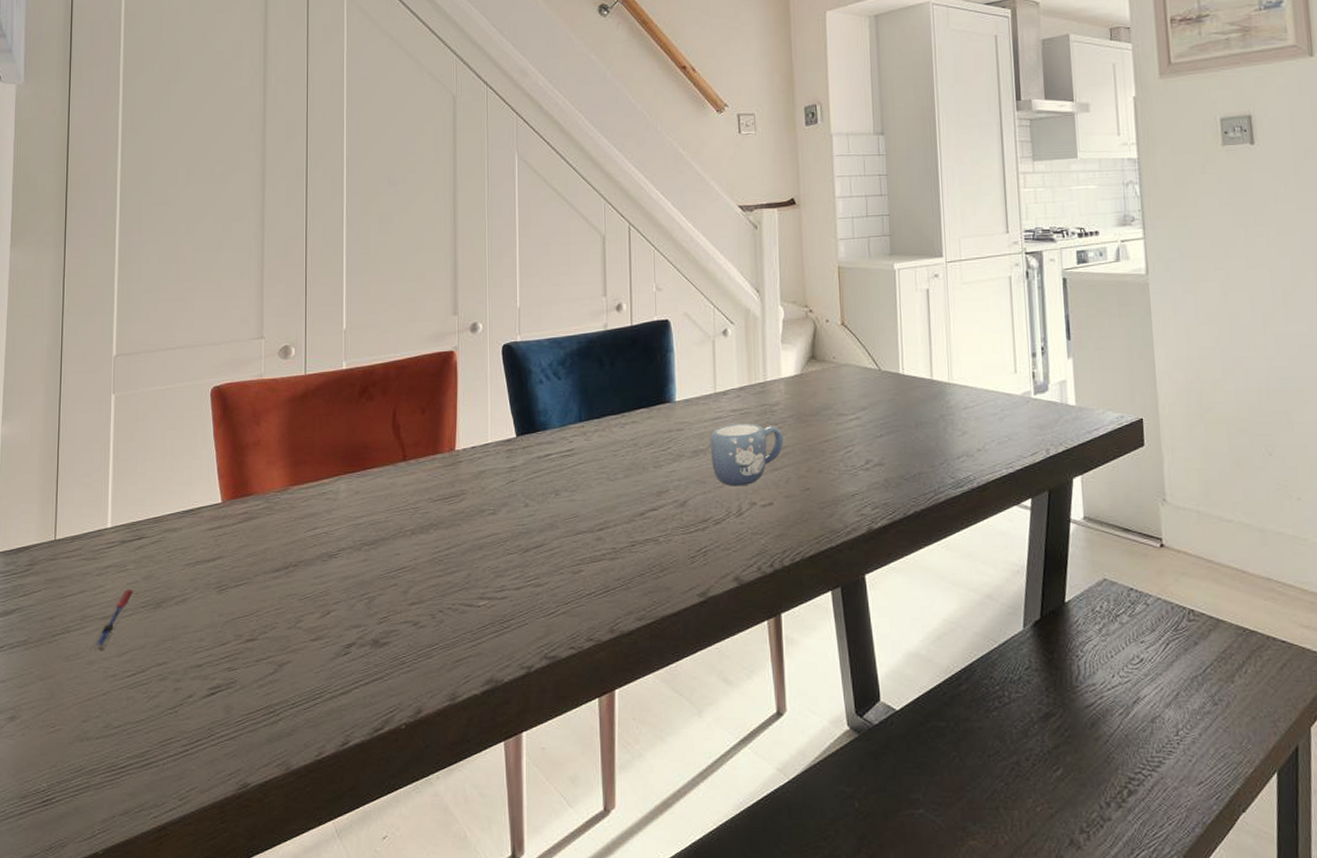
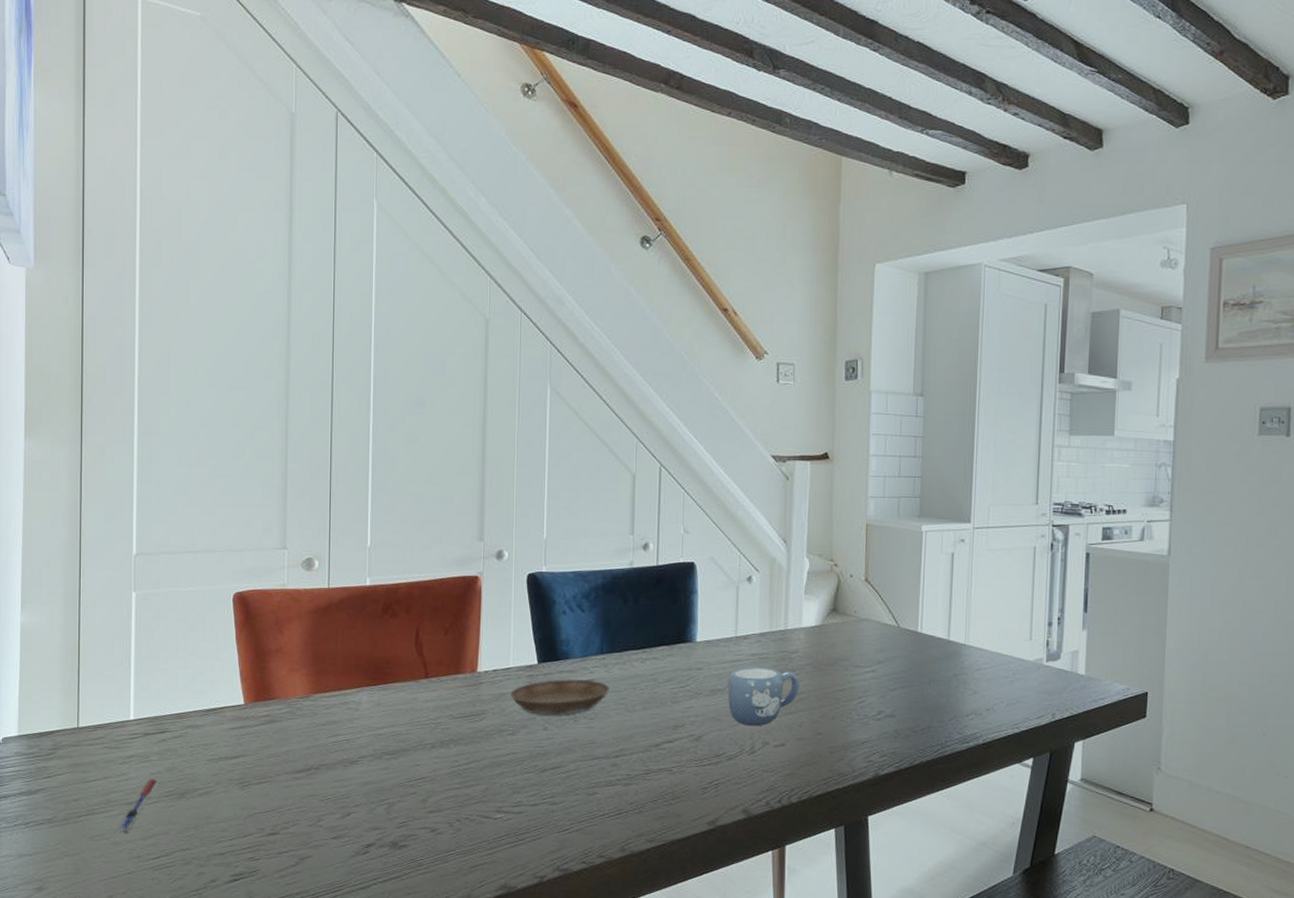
saucer: none [490,450,591,491] -> present [510,678,610,716]

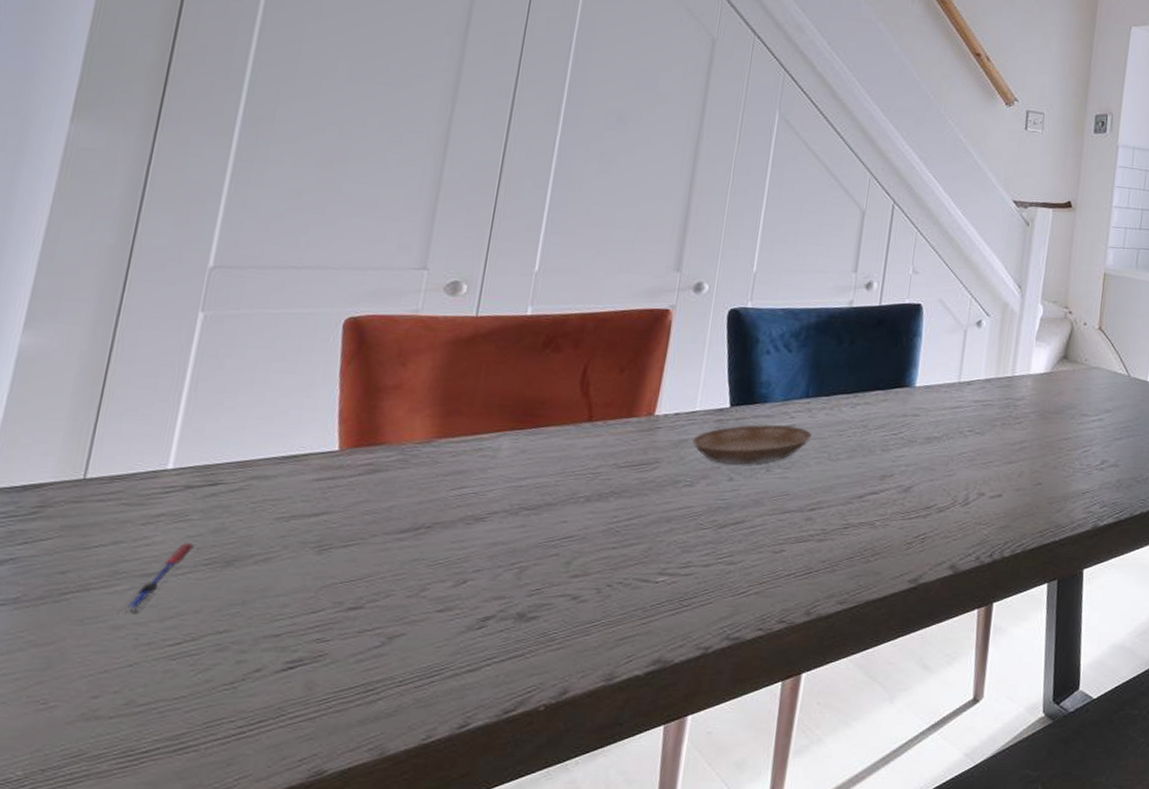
mug: present [727,667,800,727] -> none [944,414,1024,477]

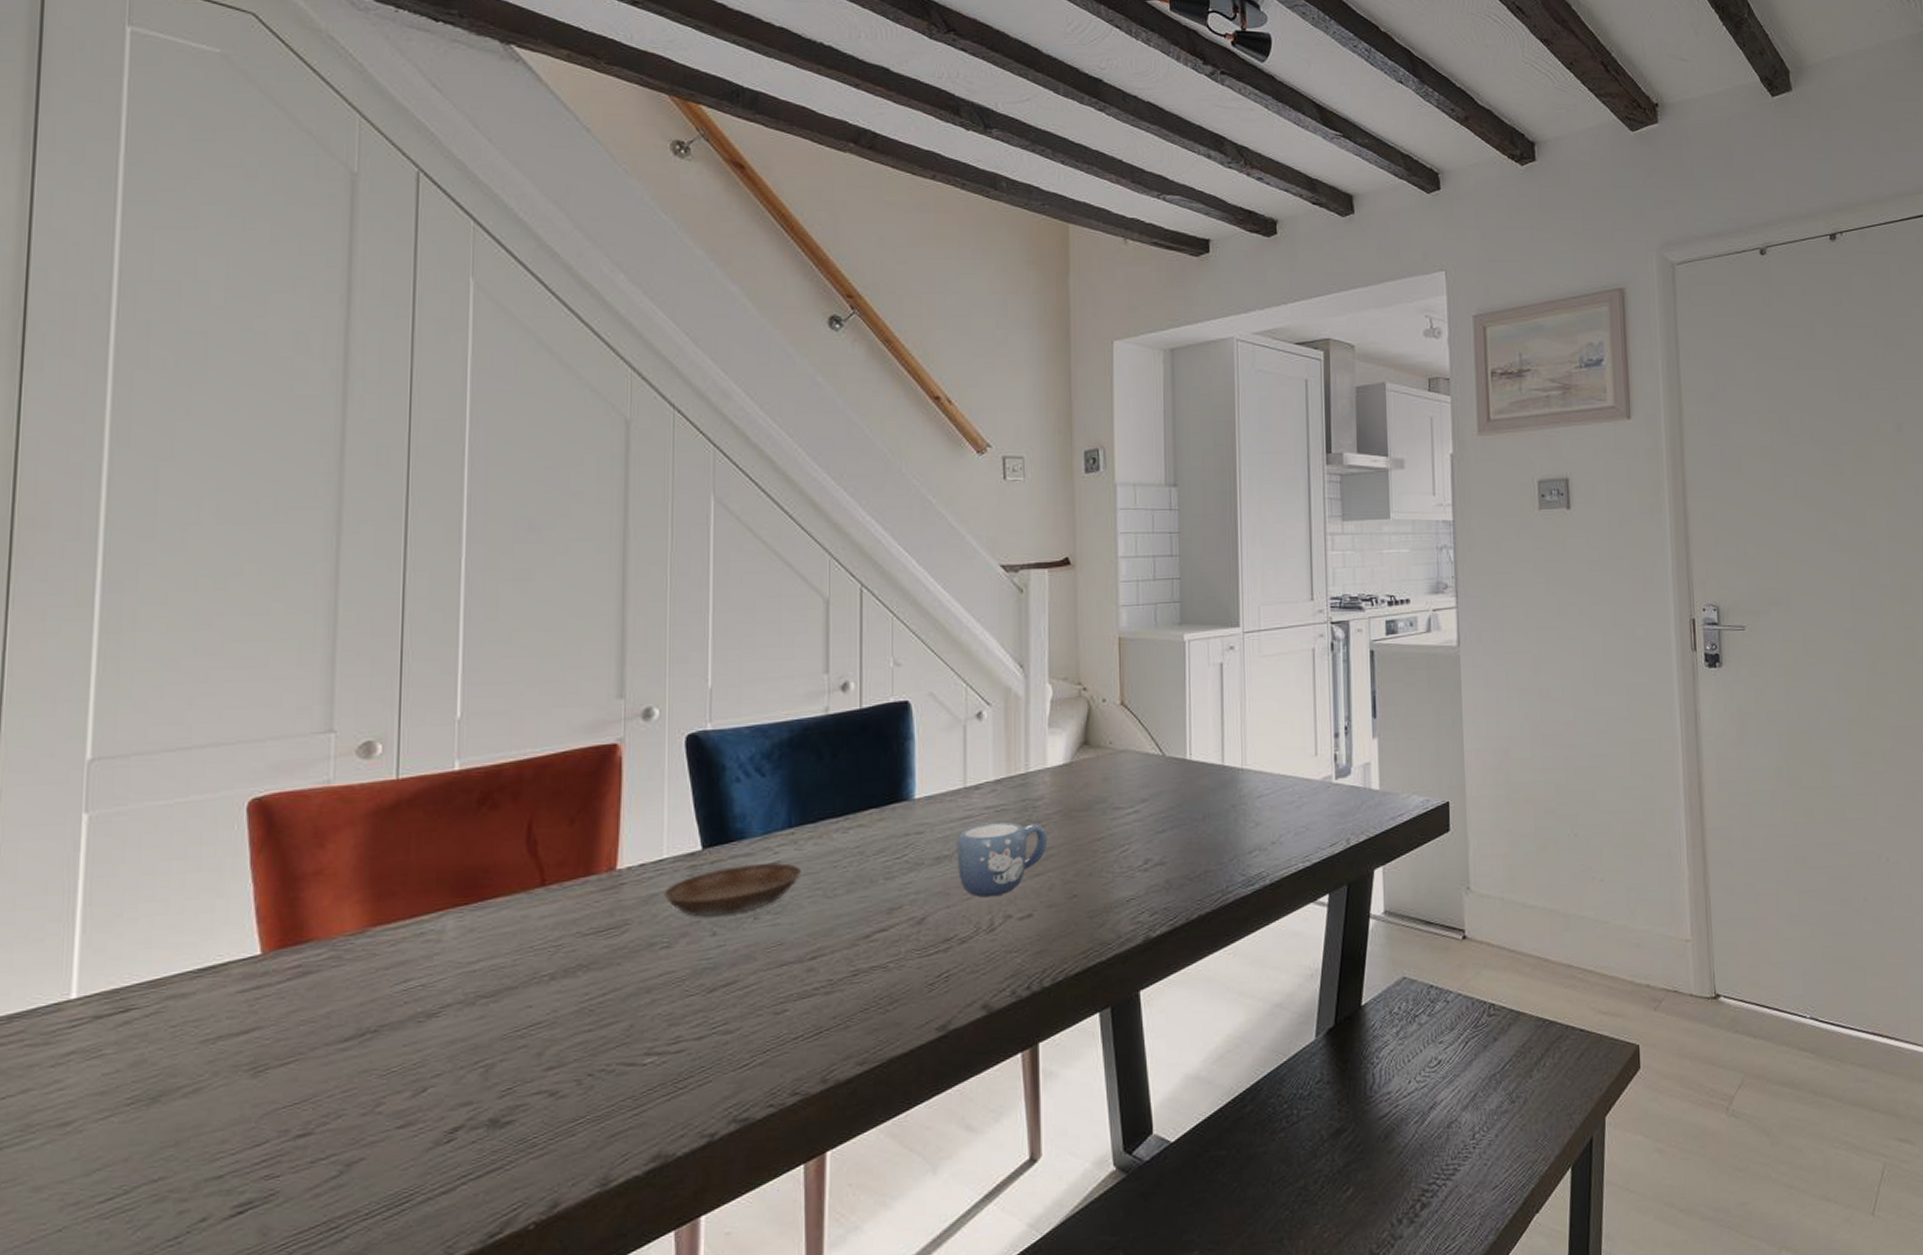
pen: present [118,543,195,614] -> none [37,1082,114,1173]
mug: none [944,414,1024,477] -> present [956,822,1048,898]

